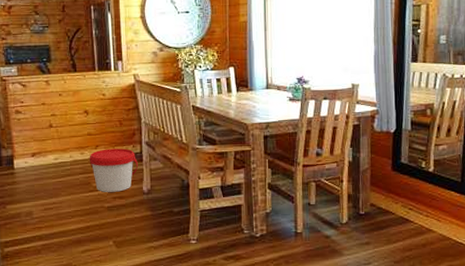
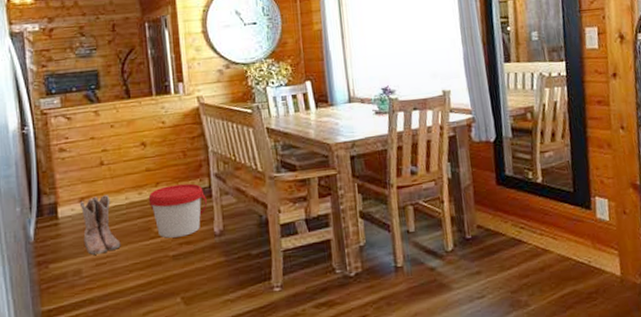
boots: none [31,153,65,201] -> present [79,195,121,255]

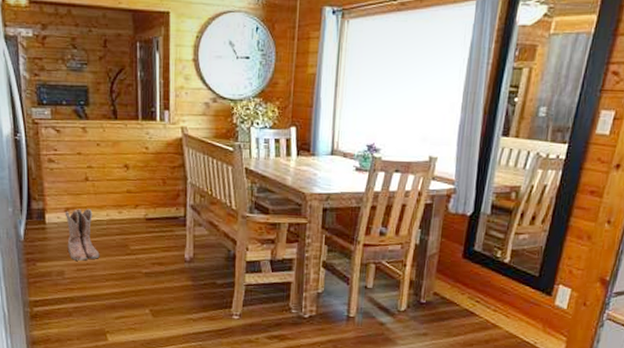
bucket: present [148,183,207,238] -> none [127,209,181,258]

